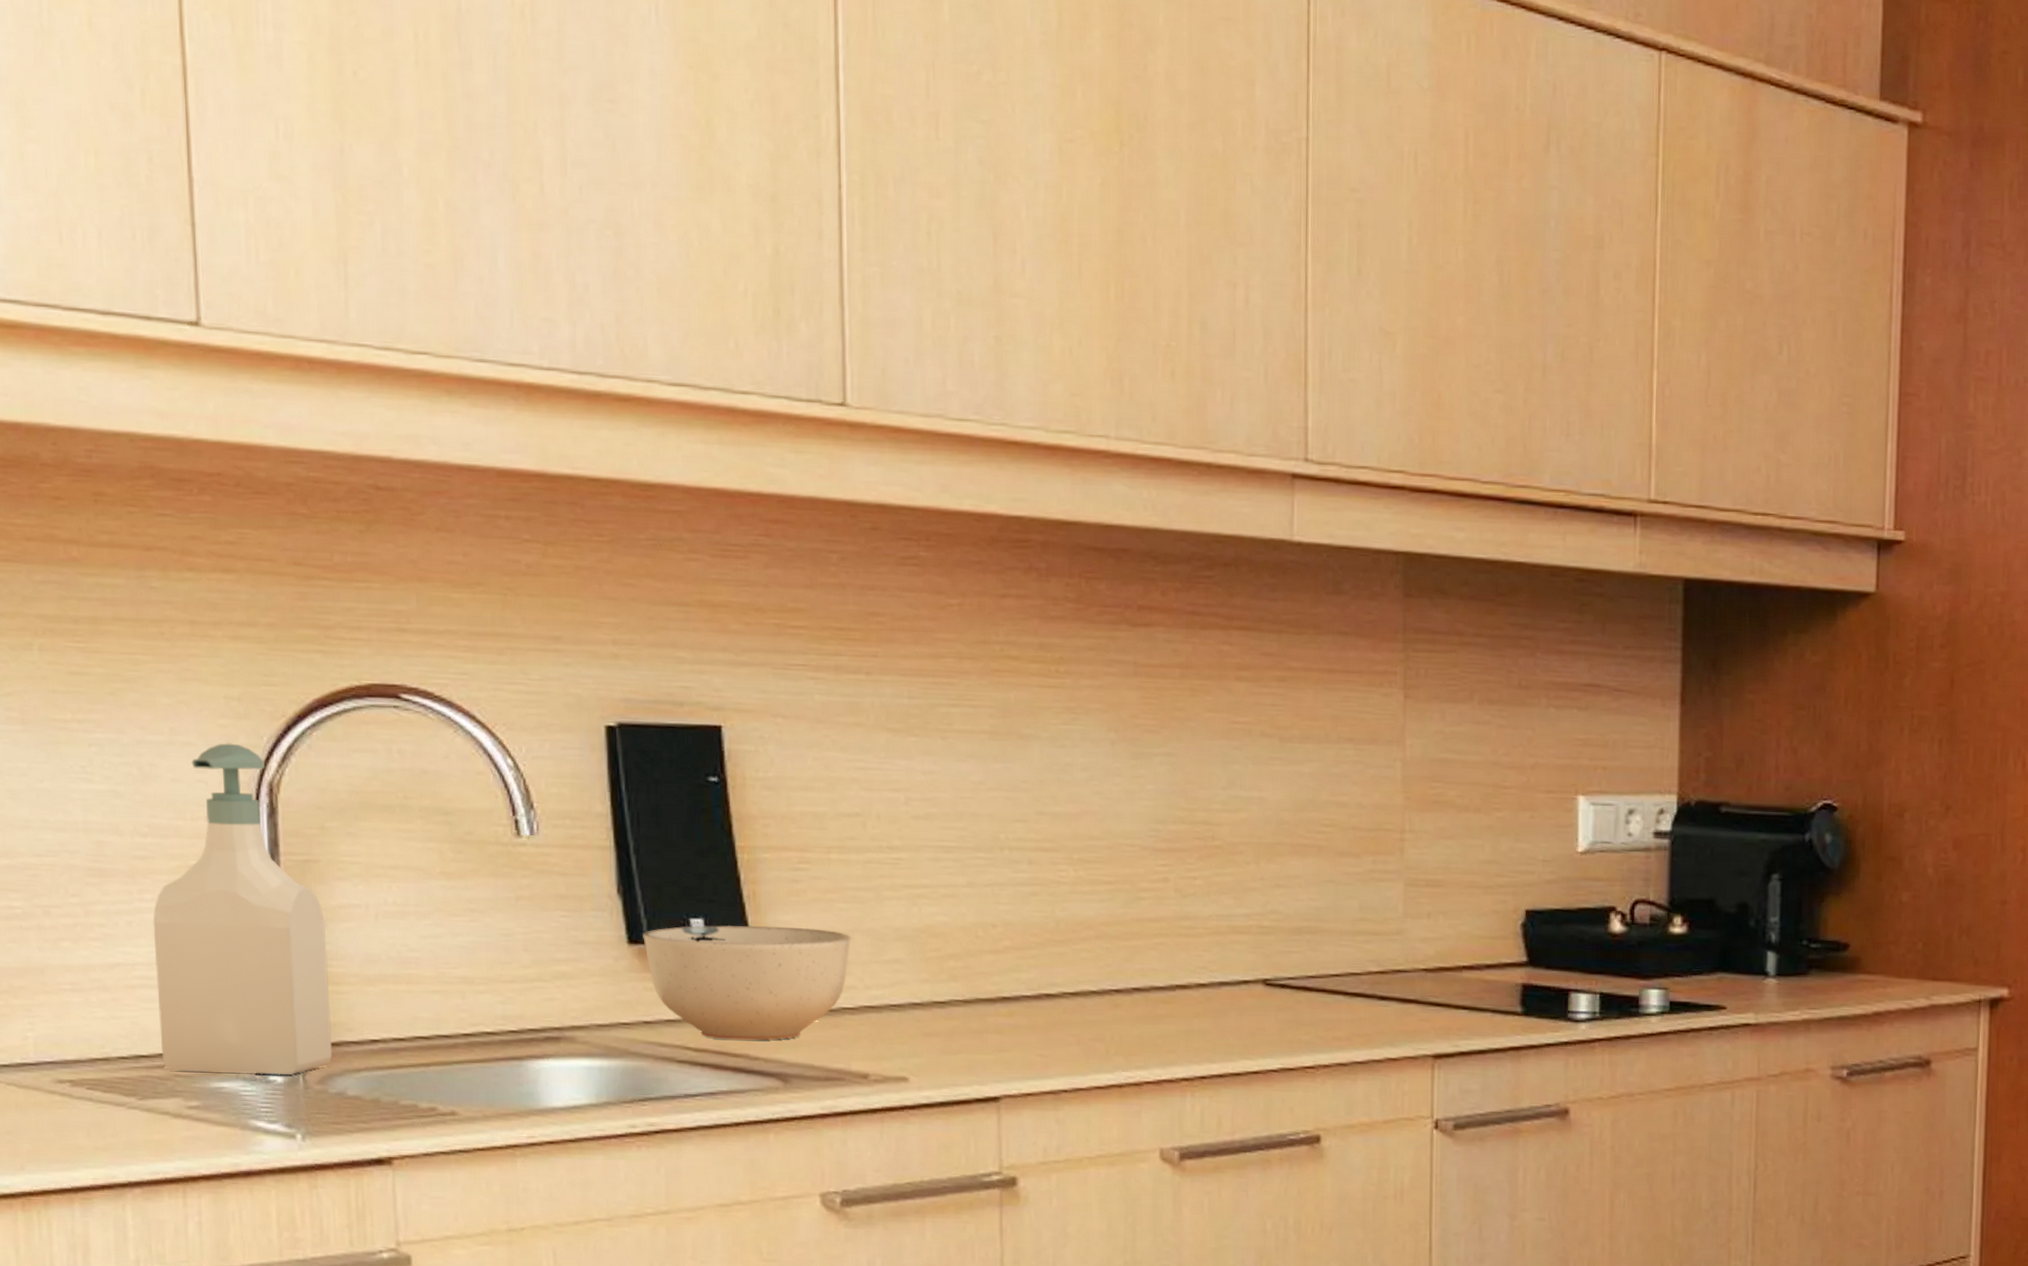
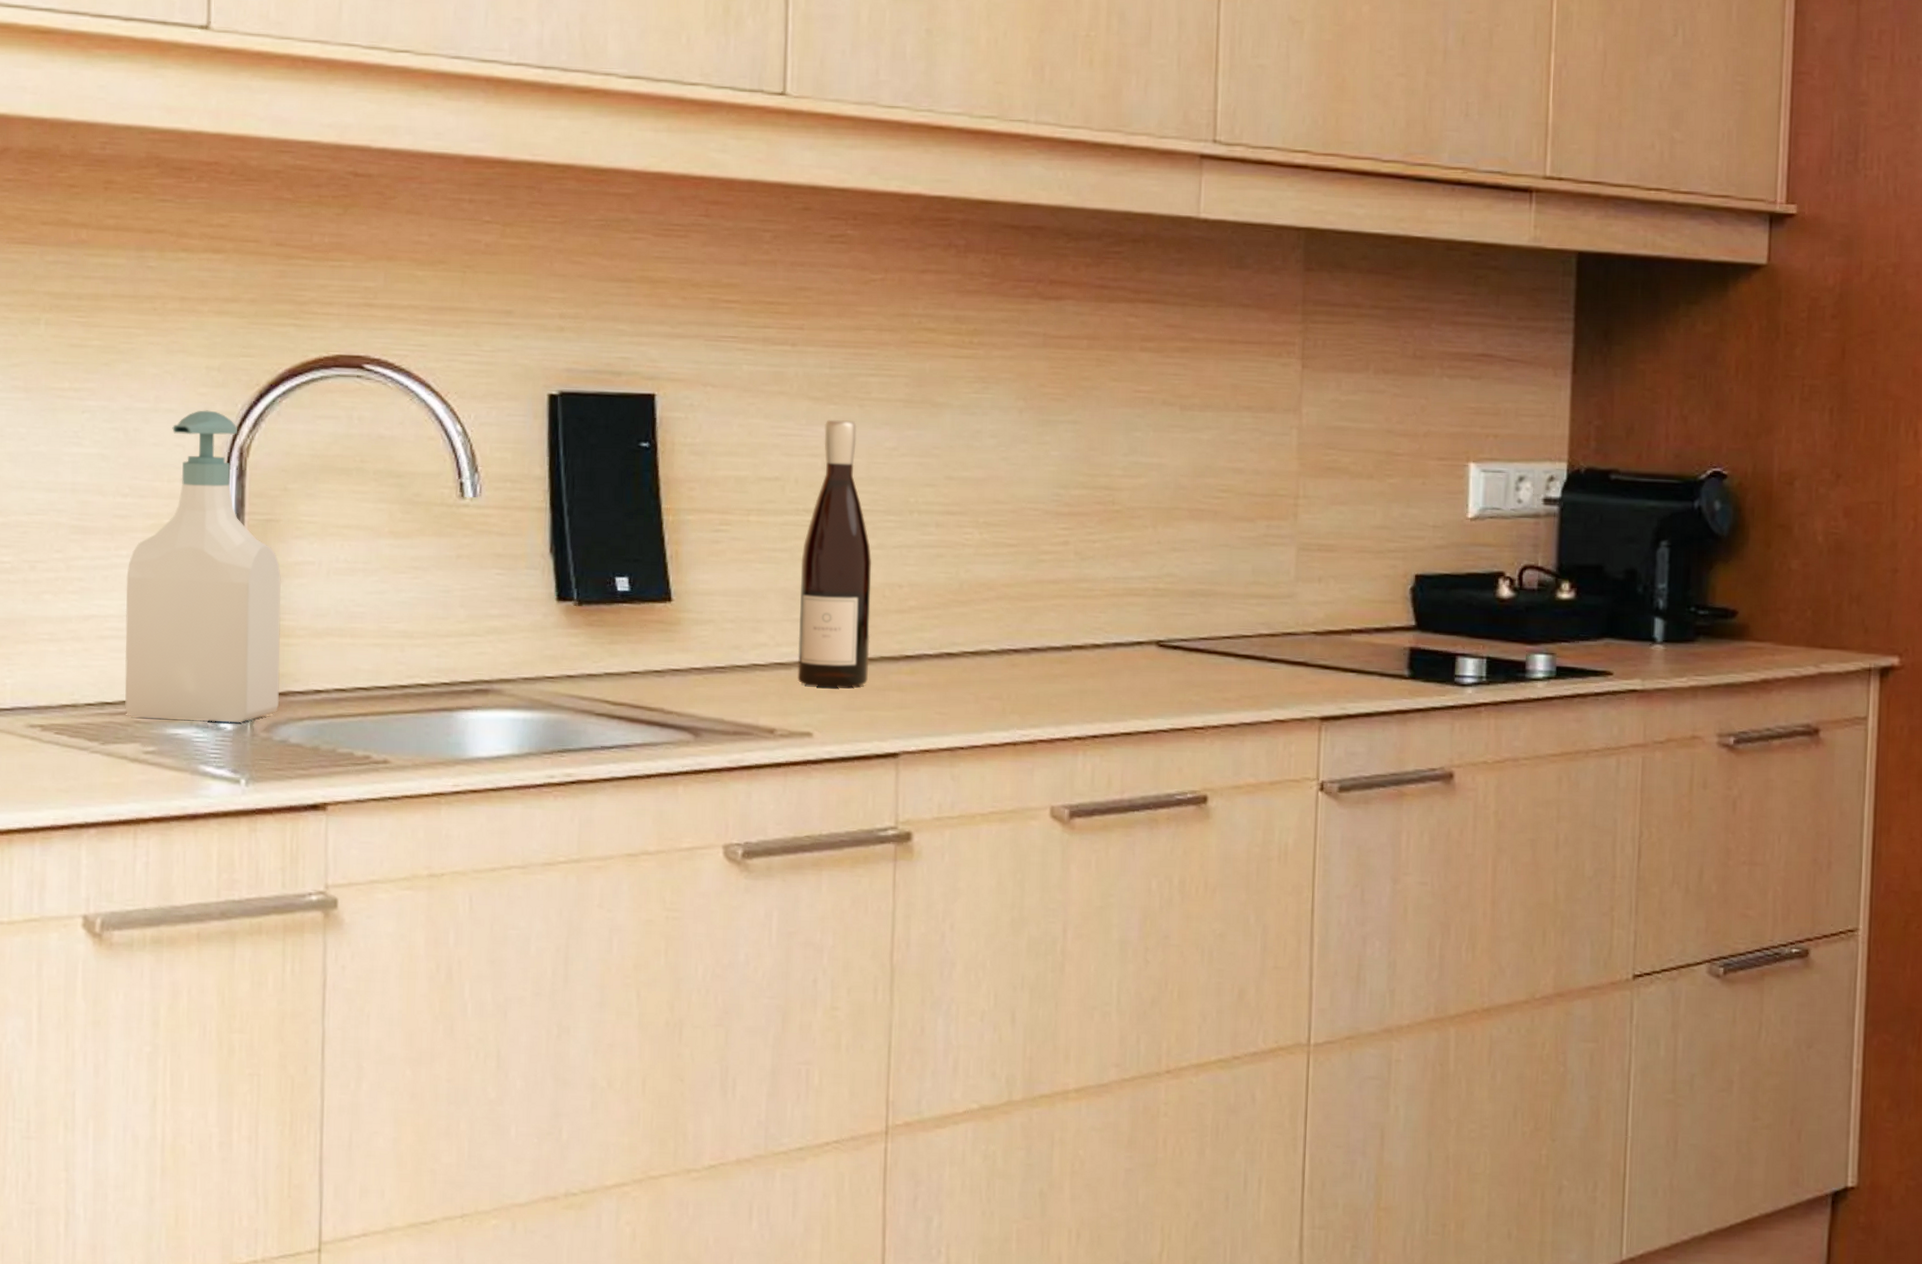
bowl: present [643,925,852,1040] -> none [571,583,766,695]
bottle: none [887,752,965,1031] -> present [797,420,872,688]

